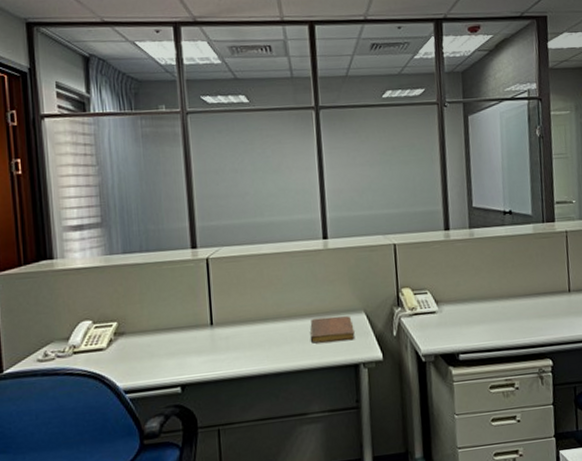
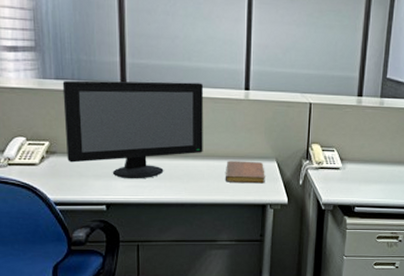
computer monitor: none [130,237,284,354] -> present [62,80,203,179]

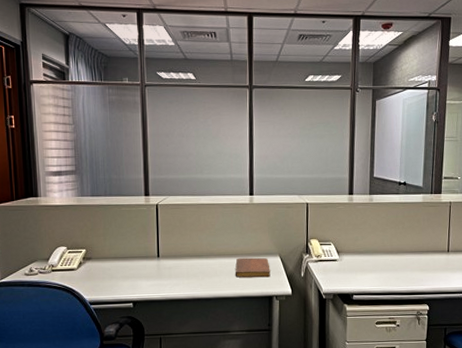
computer monitor: present [62,80,203,179] -> none [97,191,215,279]

